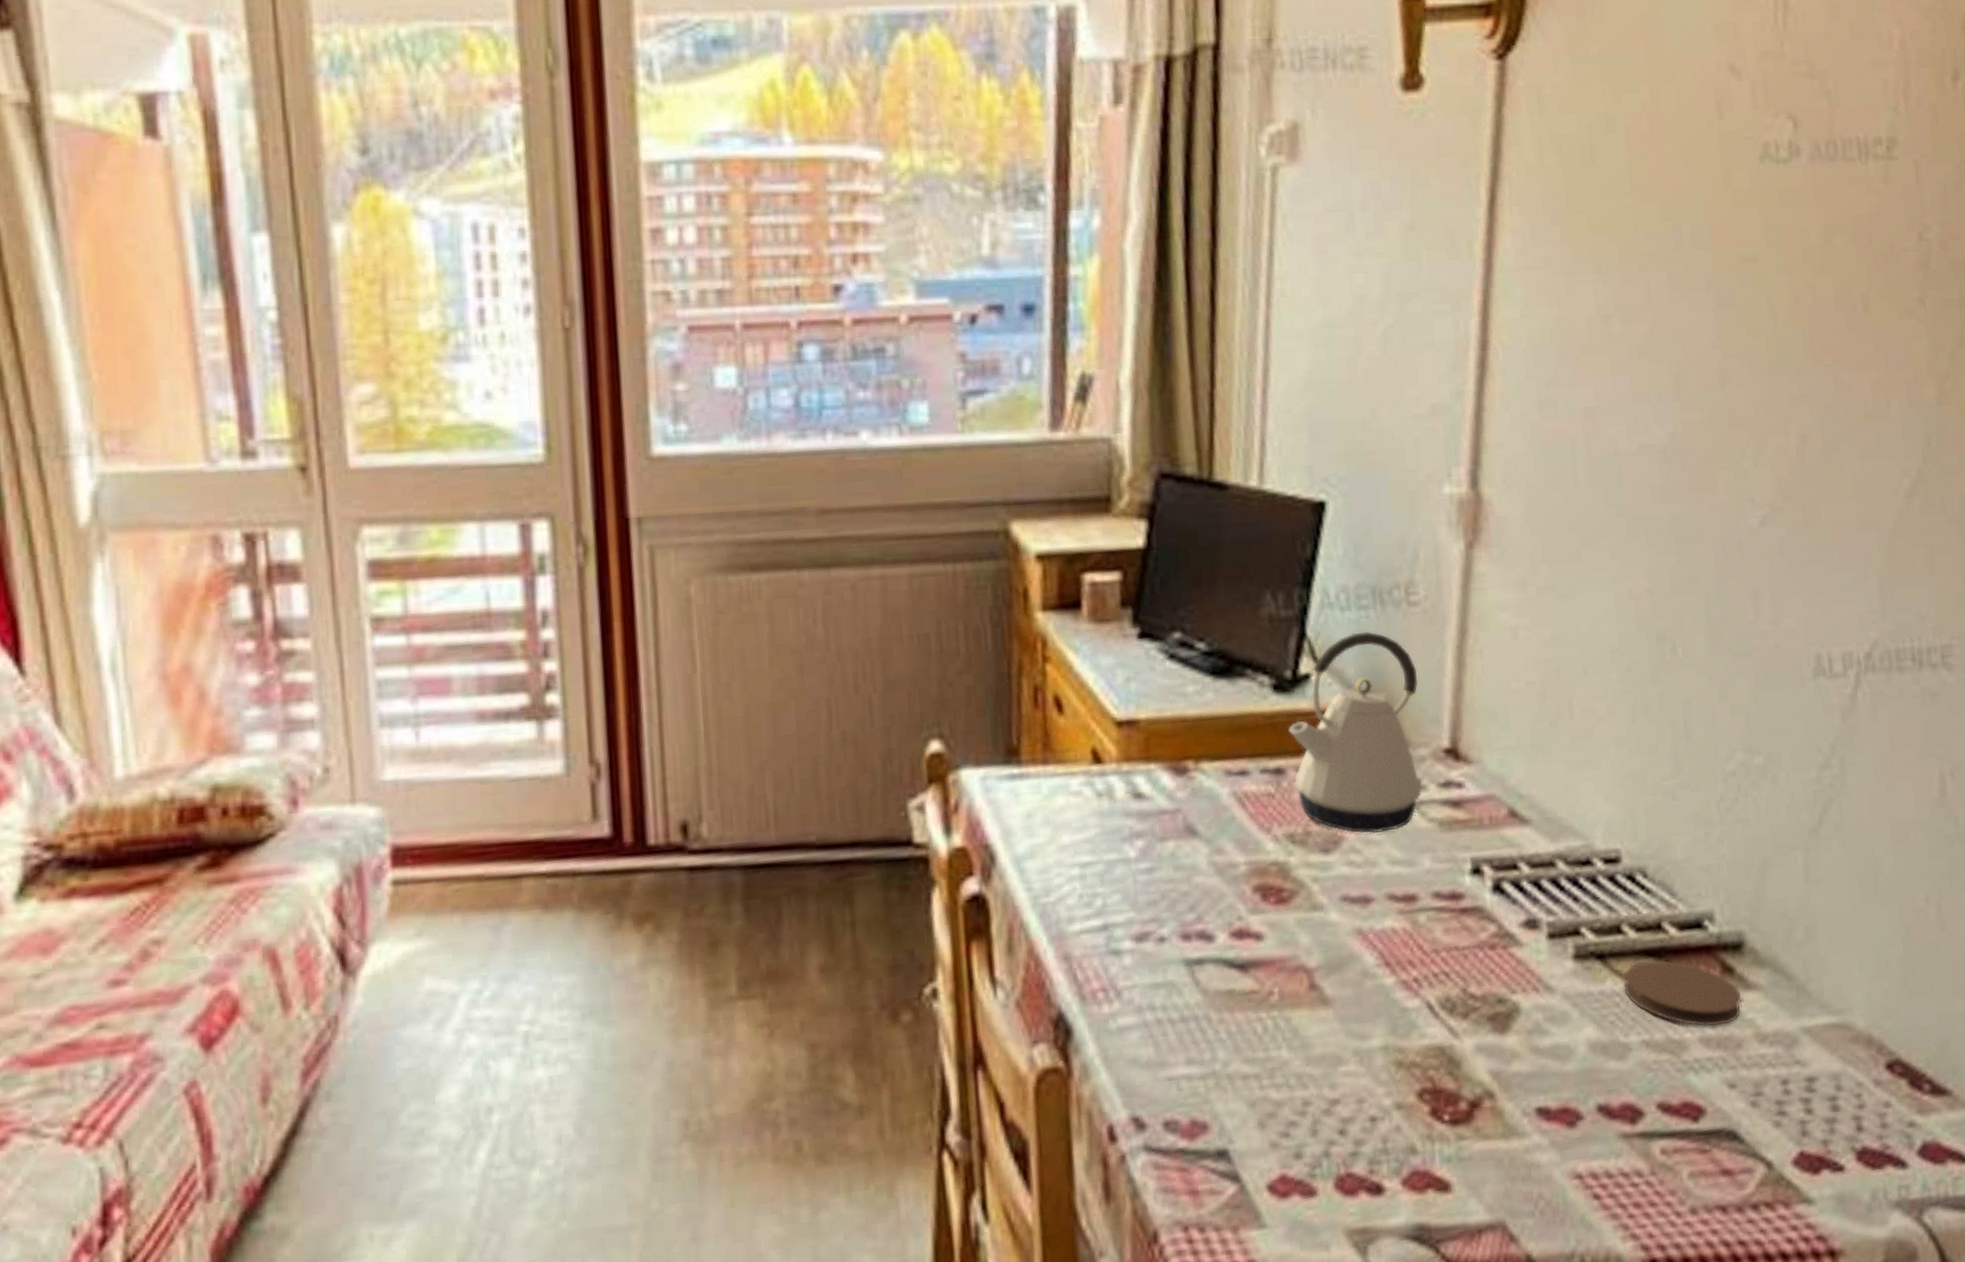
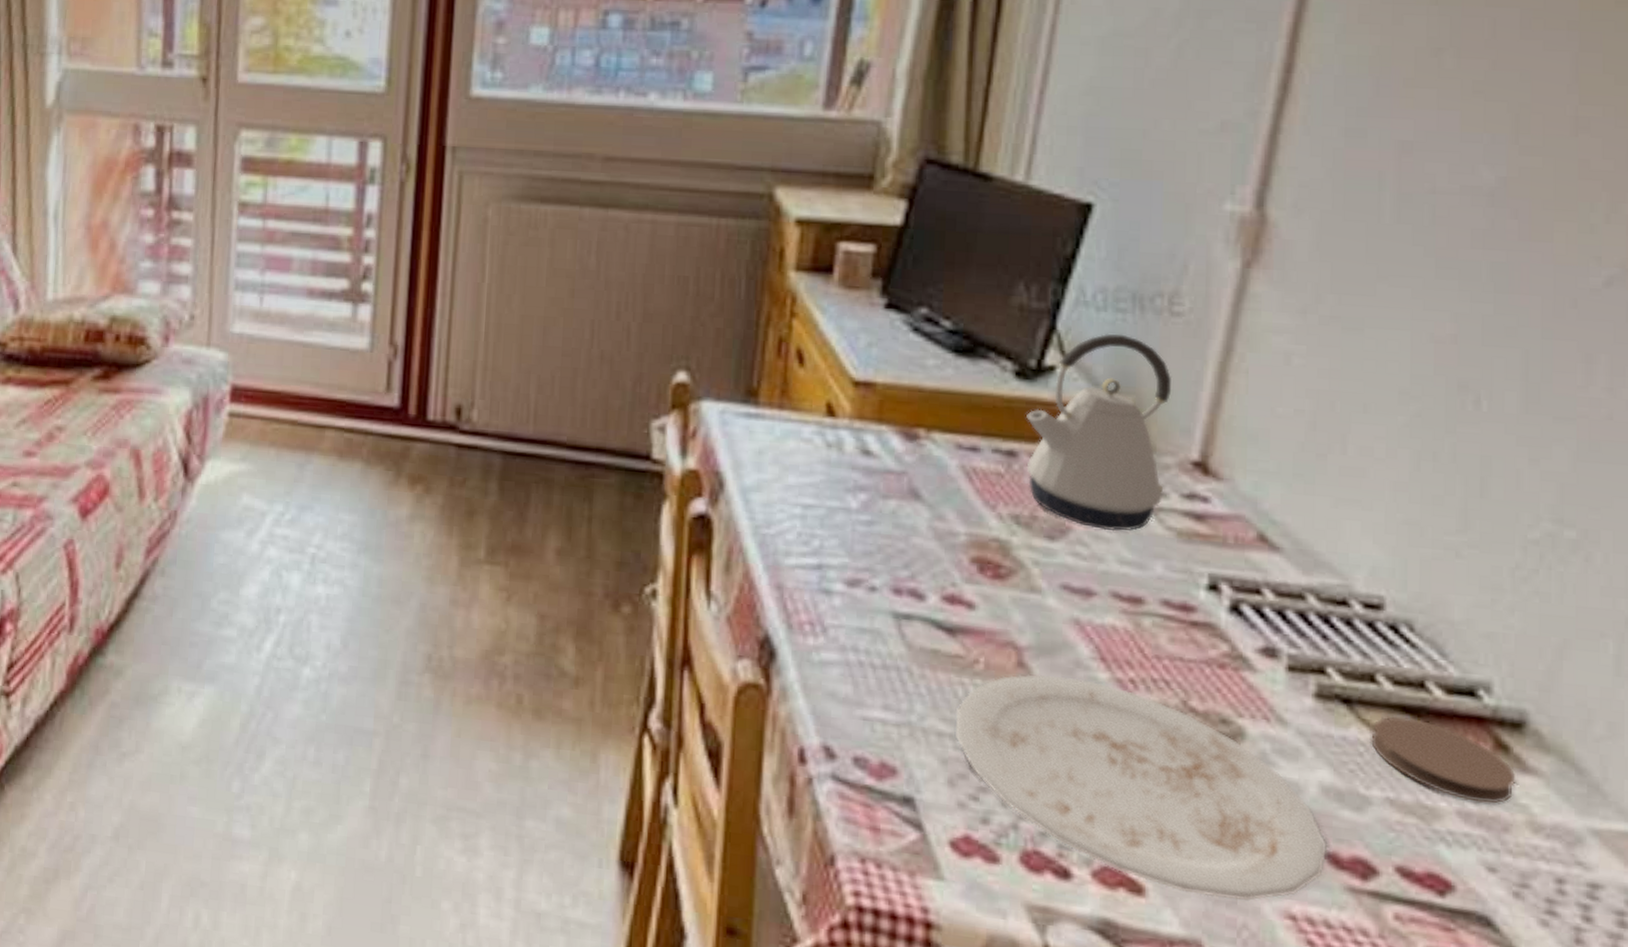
plate: none [1256,987,1601,1179] -> present [955,673,1328,902]

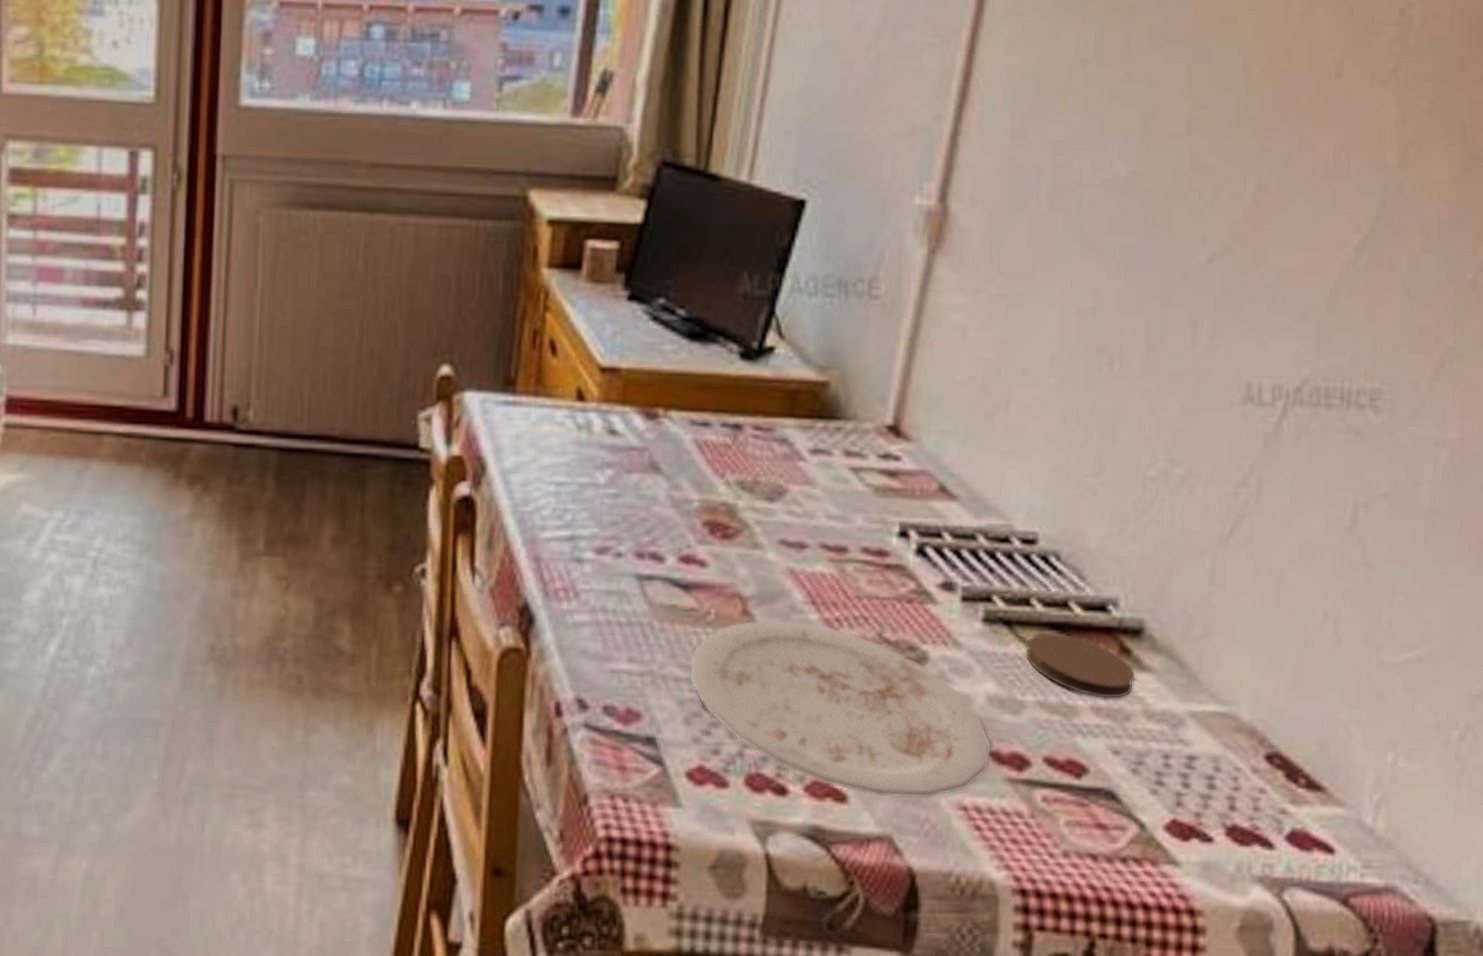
kettle: present [1026,333,1171,531] -> none [750,316,870,490]

